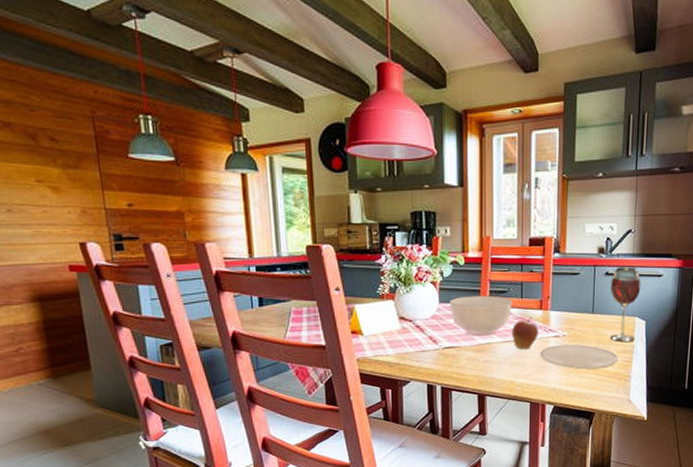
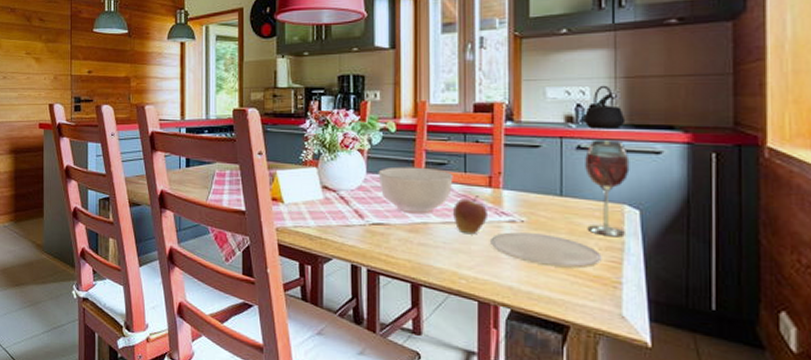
kettle: none [611,222,640,258] -> present [583,85,626,129]

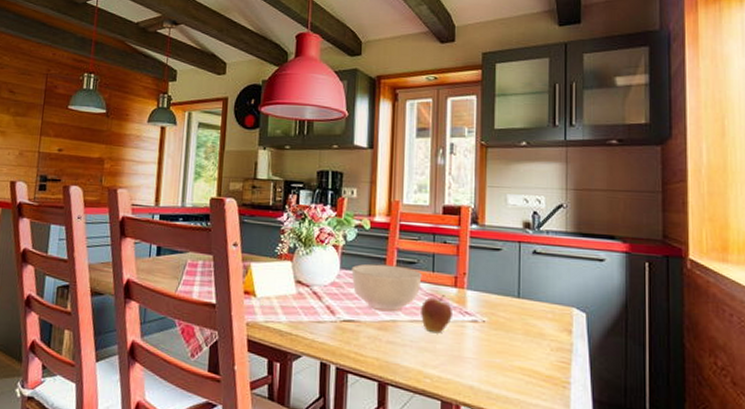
plate: present [489,232,602,269] -> none [453,331,553,369]
kettle: present [583,85,626,129] -> none [539,195,575,237]
wineglass: present [585,140,630,236] -> none [540,246,578,338]

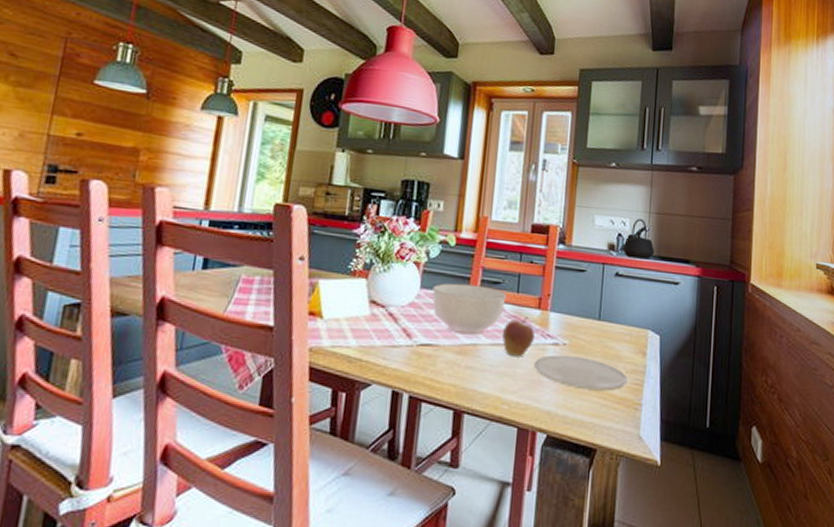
plate: none [453,331,553,369] -> present [533,355,628,391]
kettle: none [539,195,575,237] -> present [622,218,655,260]

